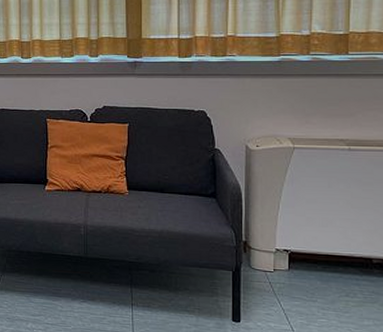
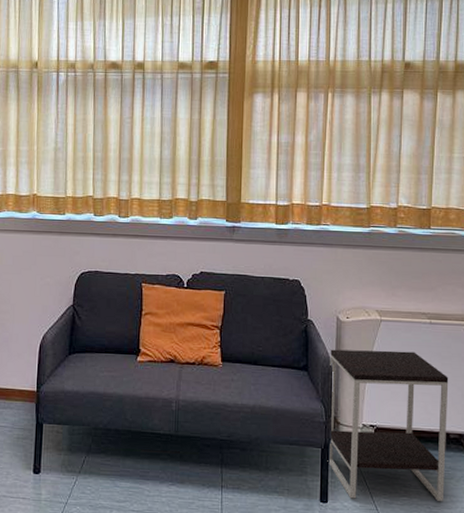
side table: none [239,177,371,324] -> present [327,349,449,501]

